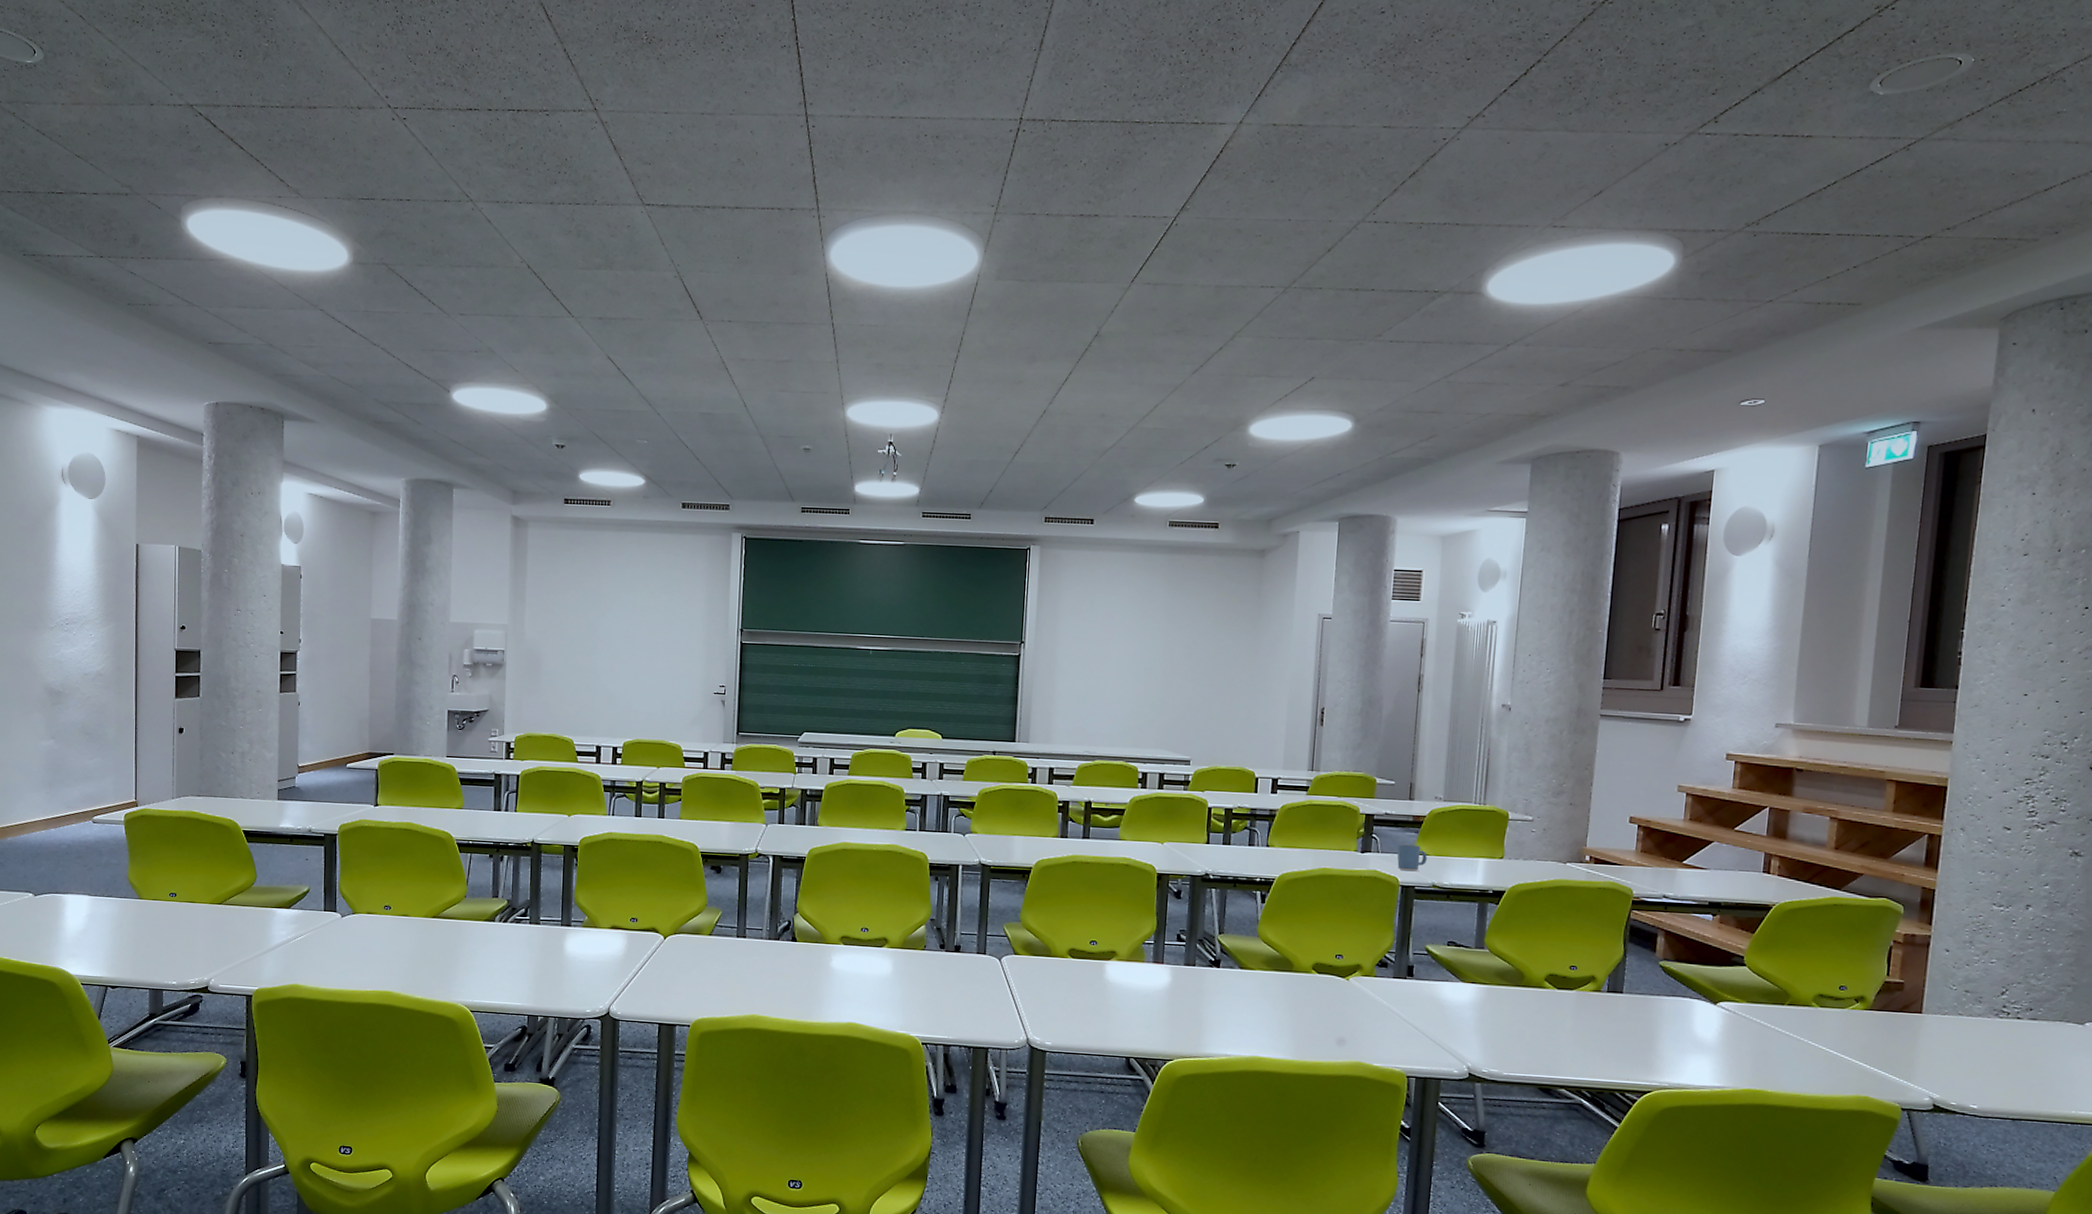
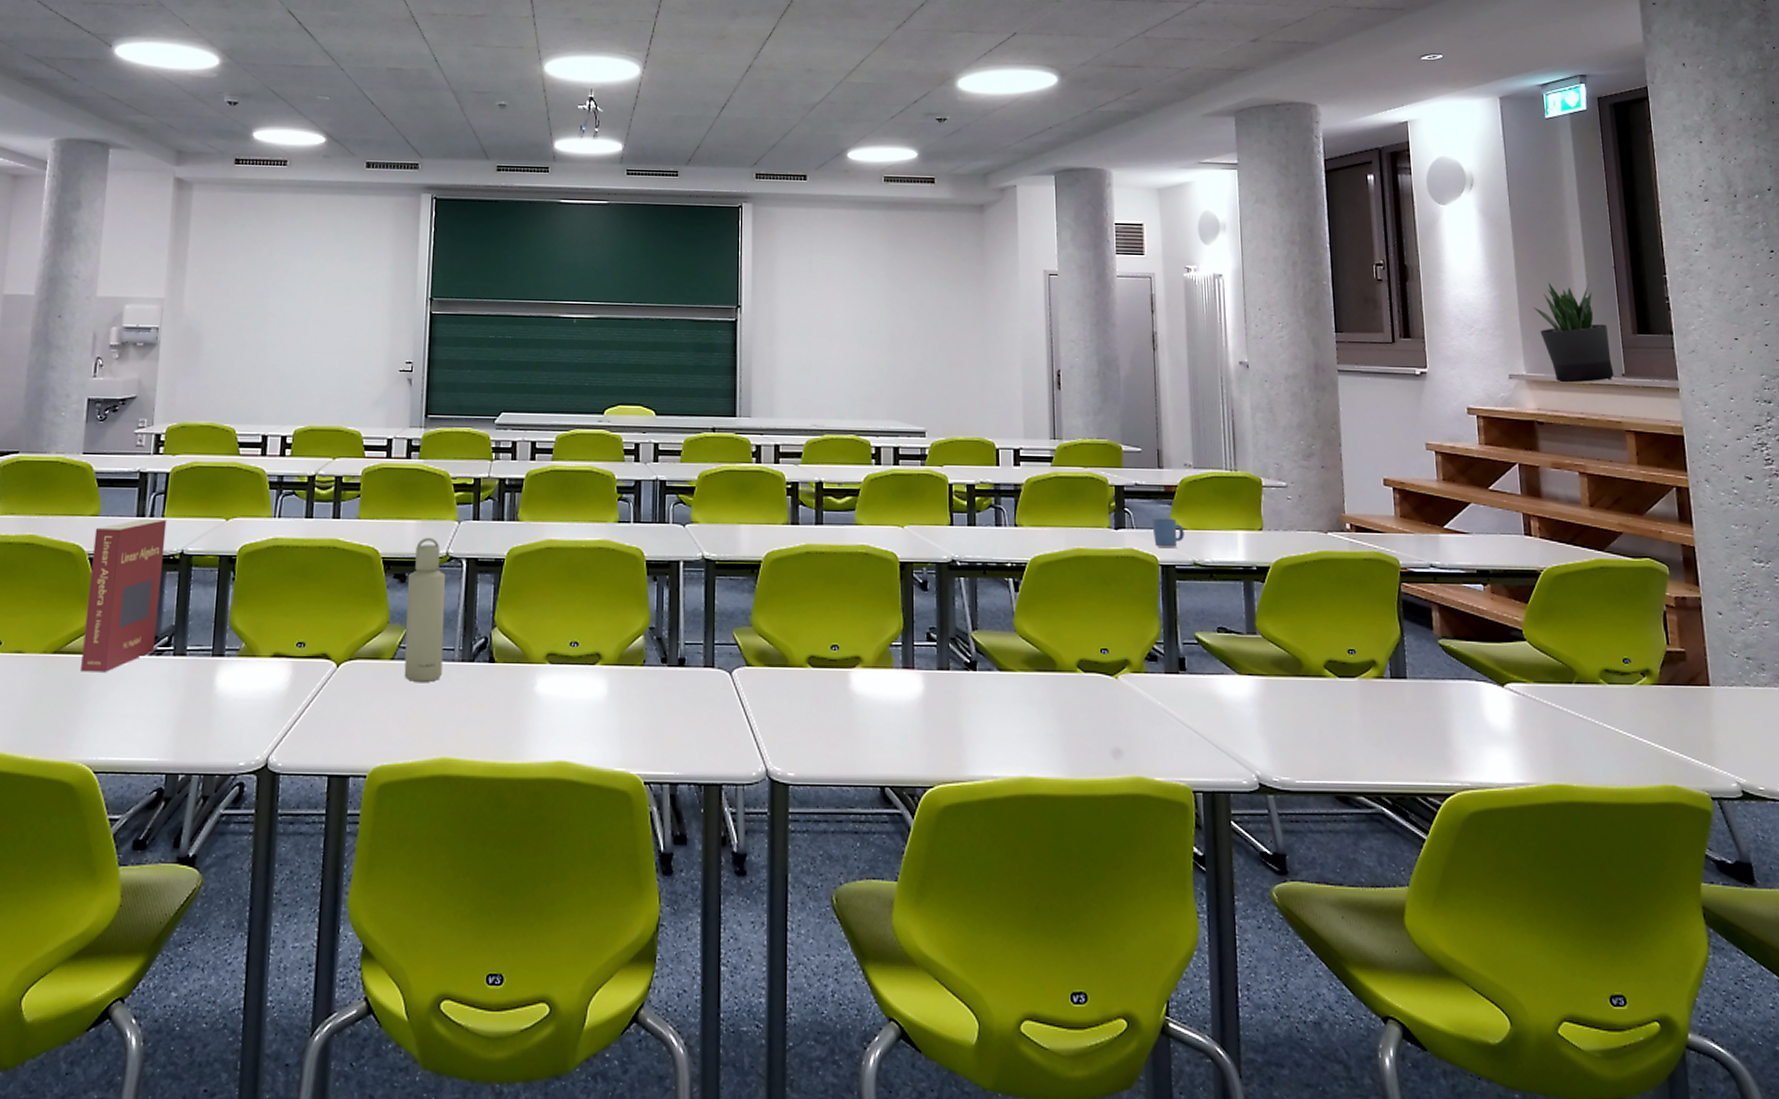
book: none [456,813,519,935] -> present [81,519,167,672]
bottle: none [720,837,755,955] -> present [404,537,446,682]
planter: none [1813,636,1889,734] -> present [1533,283,1614,383]

